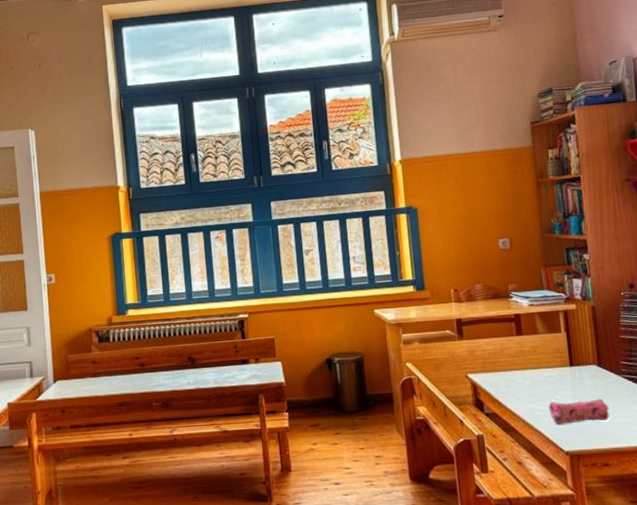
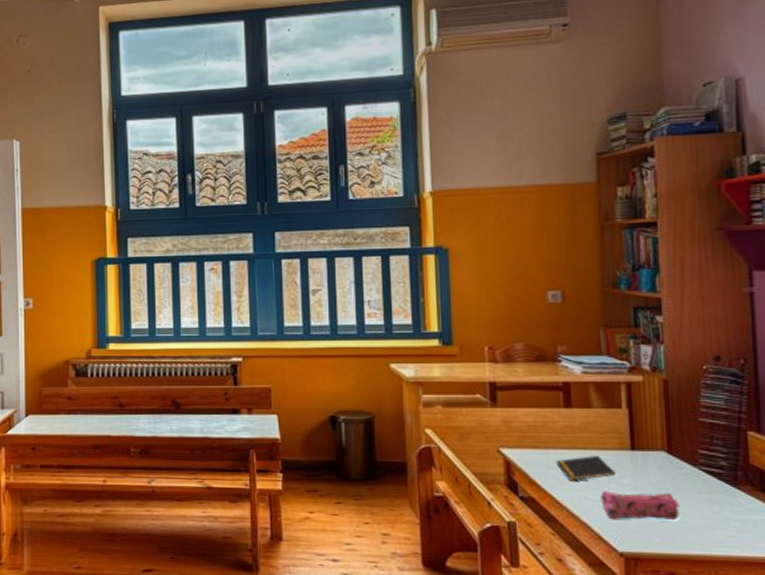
notepad: none [512,373,559,396] -> present [555,456,615,481]

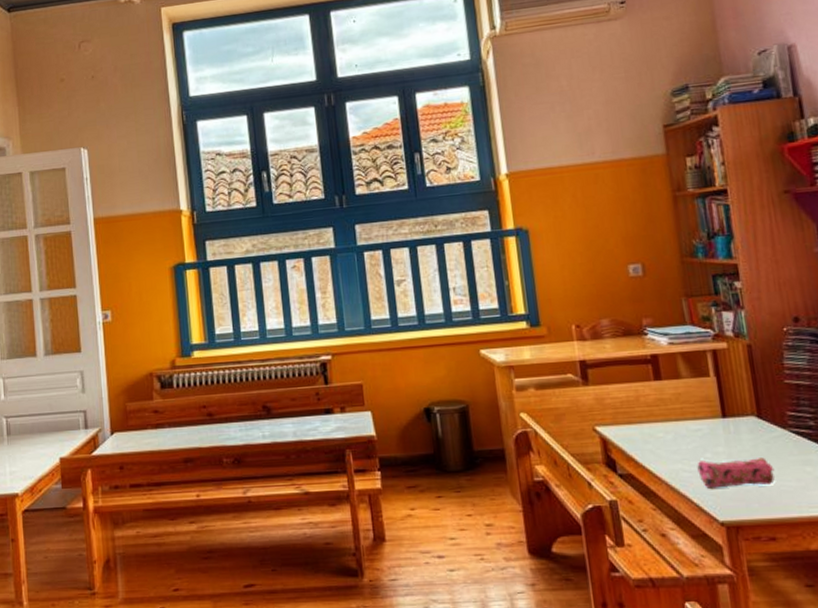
notepad: present [555,456,615,481] -> none [650,426,709,454]

